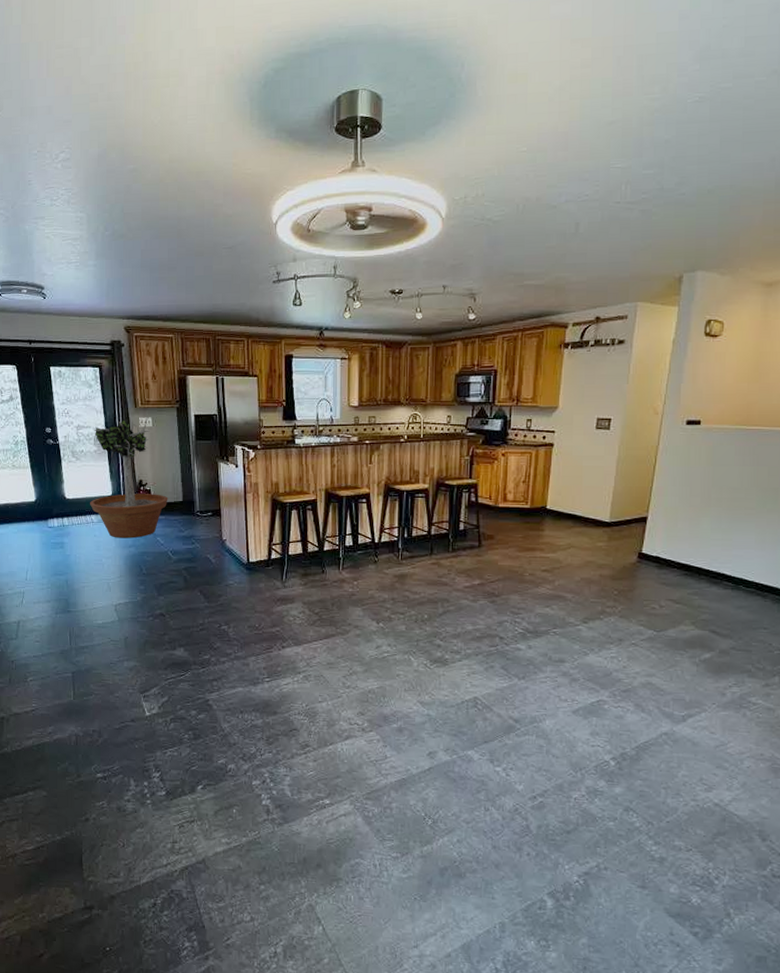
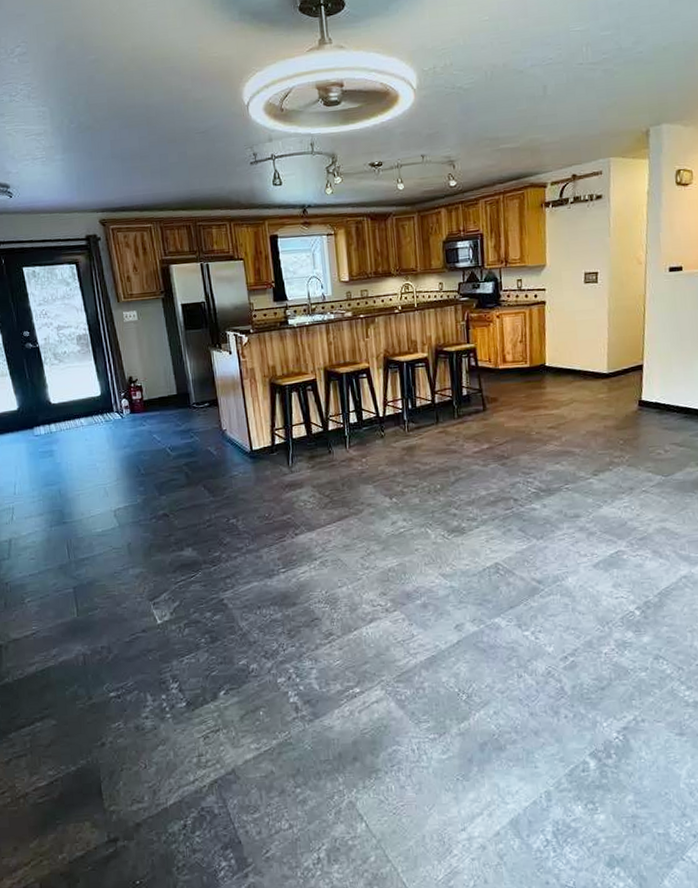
potted tree: present [90,414,168,539] -> none [76,307,162,440]

